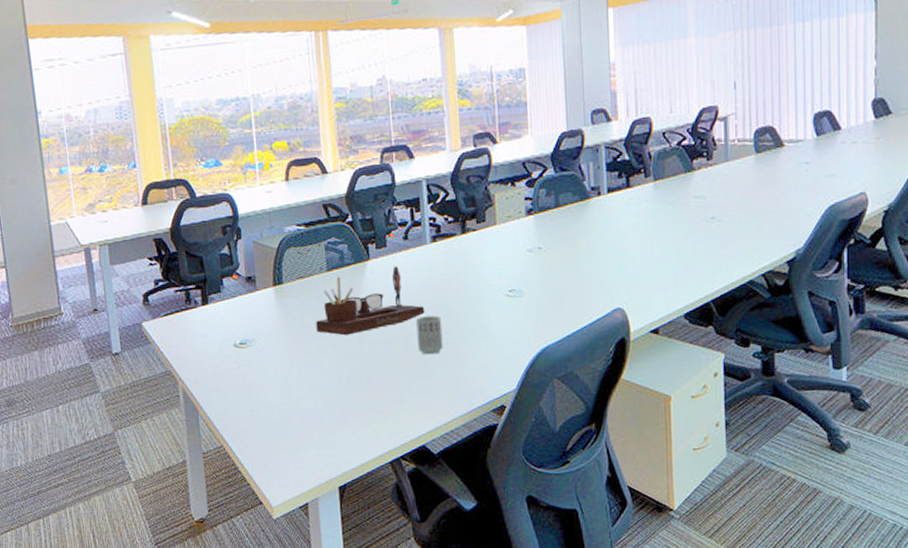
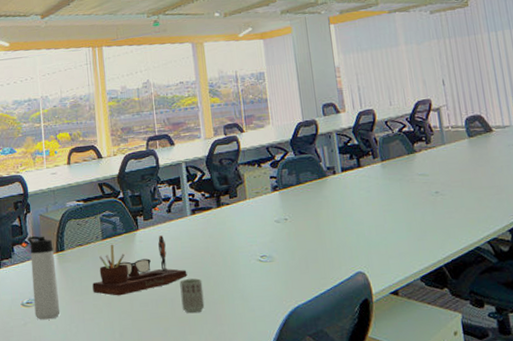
thermos bottle: none [238,266,279,363] -> present [27,236,60,320]

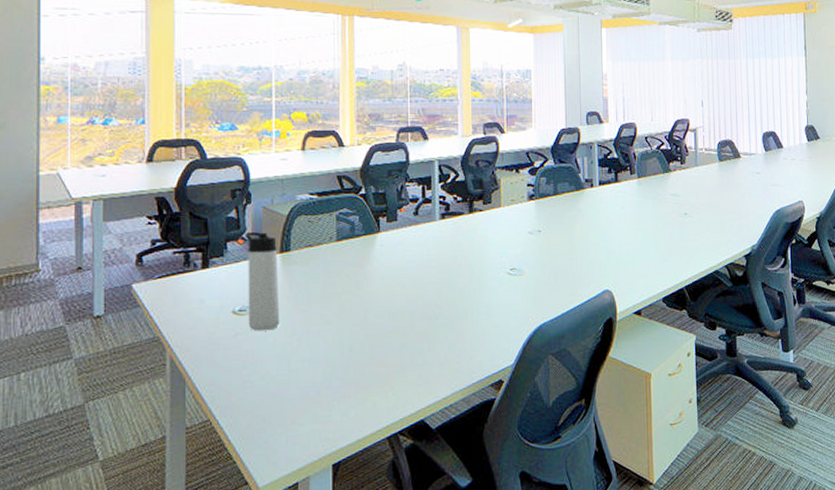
desk organizer: present [92,235,187,296] -> none [321,240,431,306]
cup: present [180,278,205,314] -> none [422,290,447,328]

